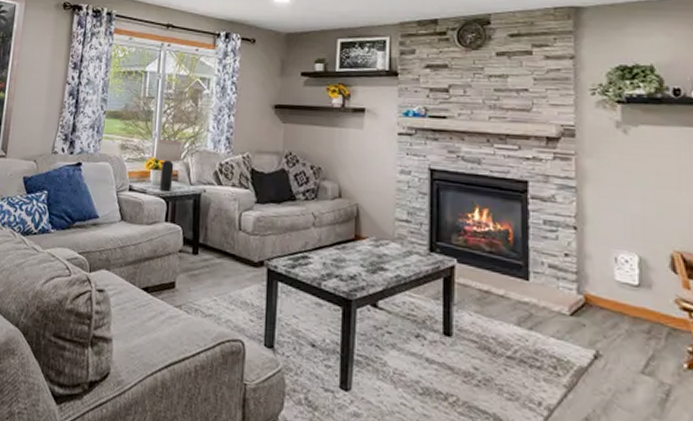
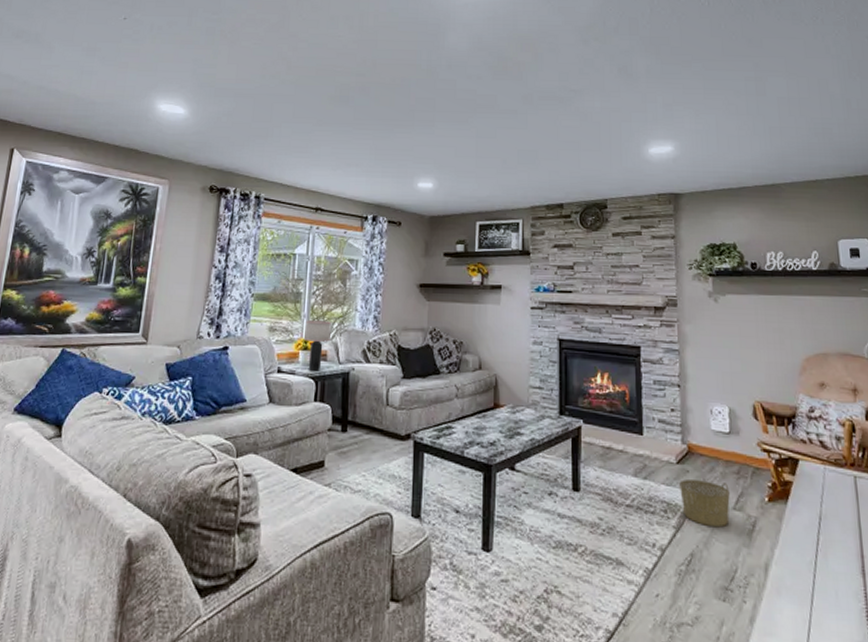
basket: none [573,334,637,393] -> present [679,479,730,528]

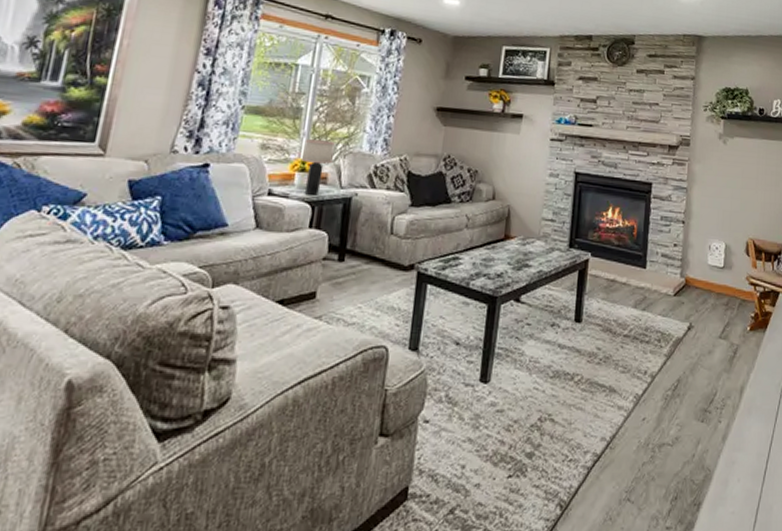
basket: present [679,479,730,528] -> none [674,311,718,355]

